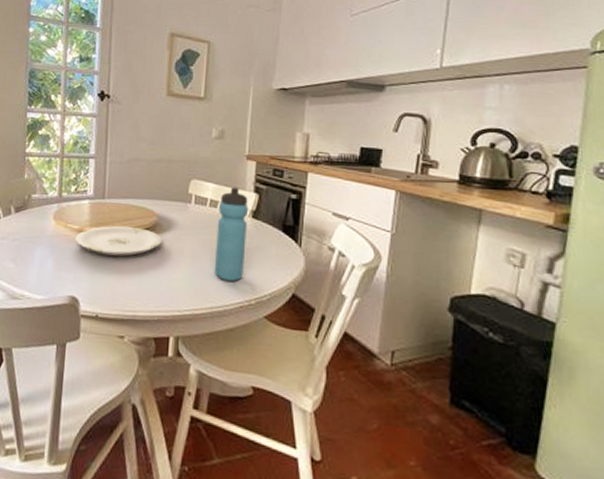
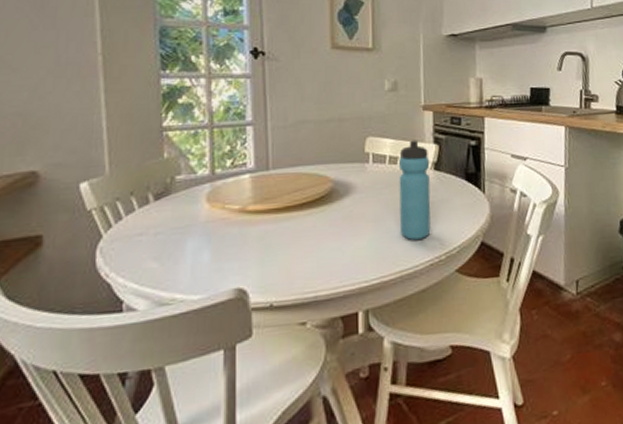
plate: present [75,225,162,256] -> none [237,197,341,234]

